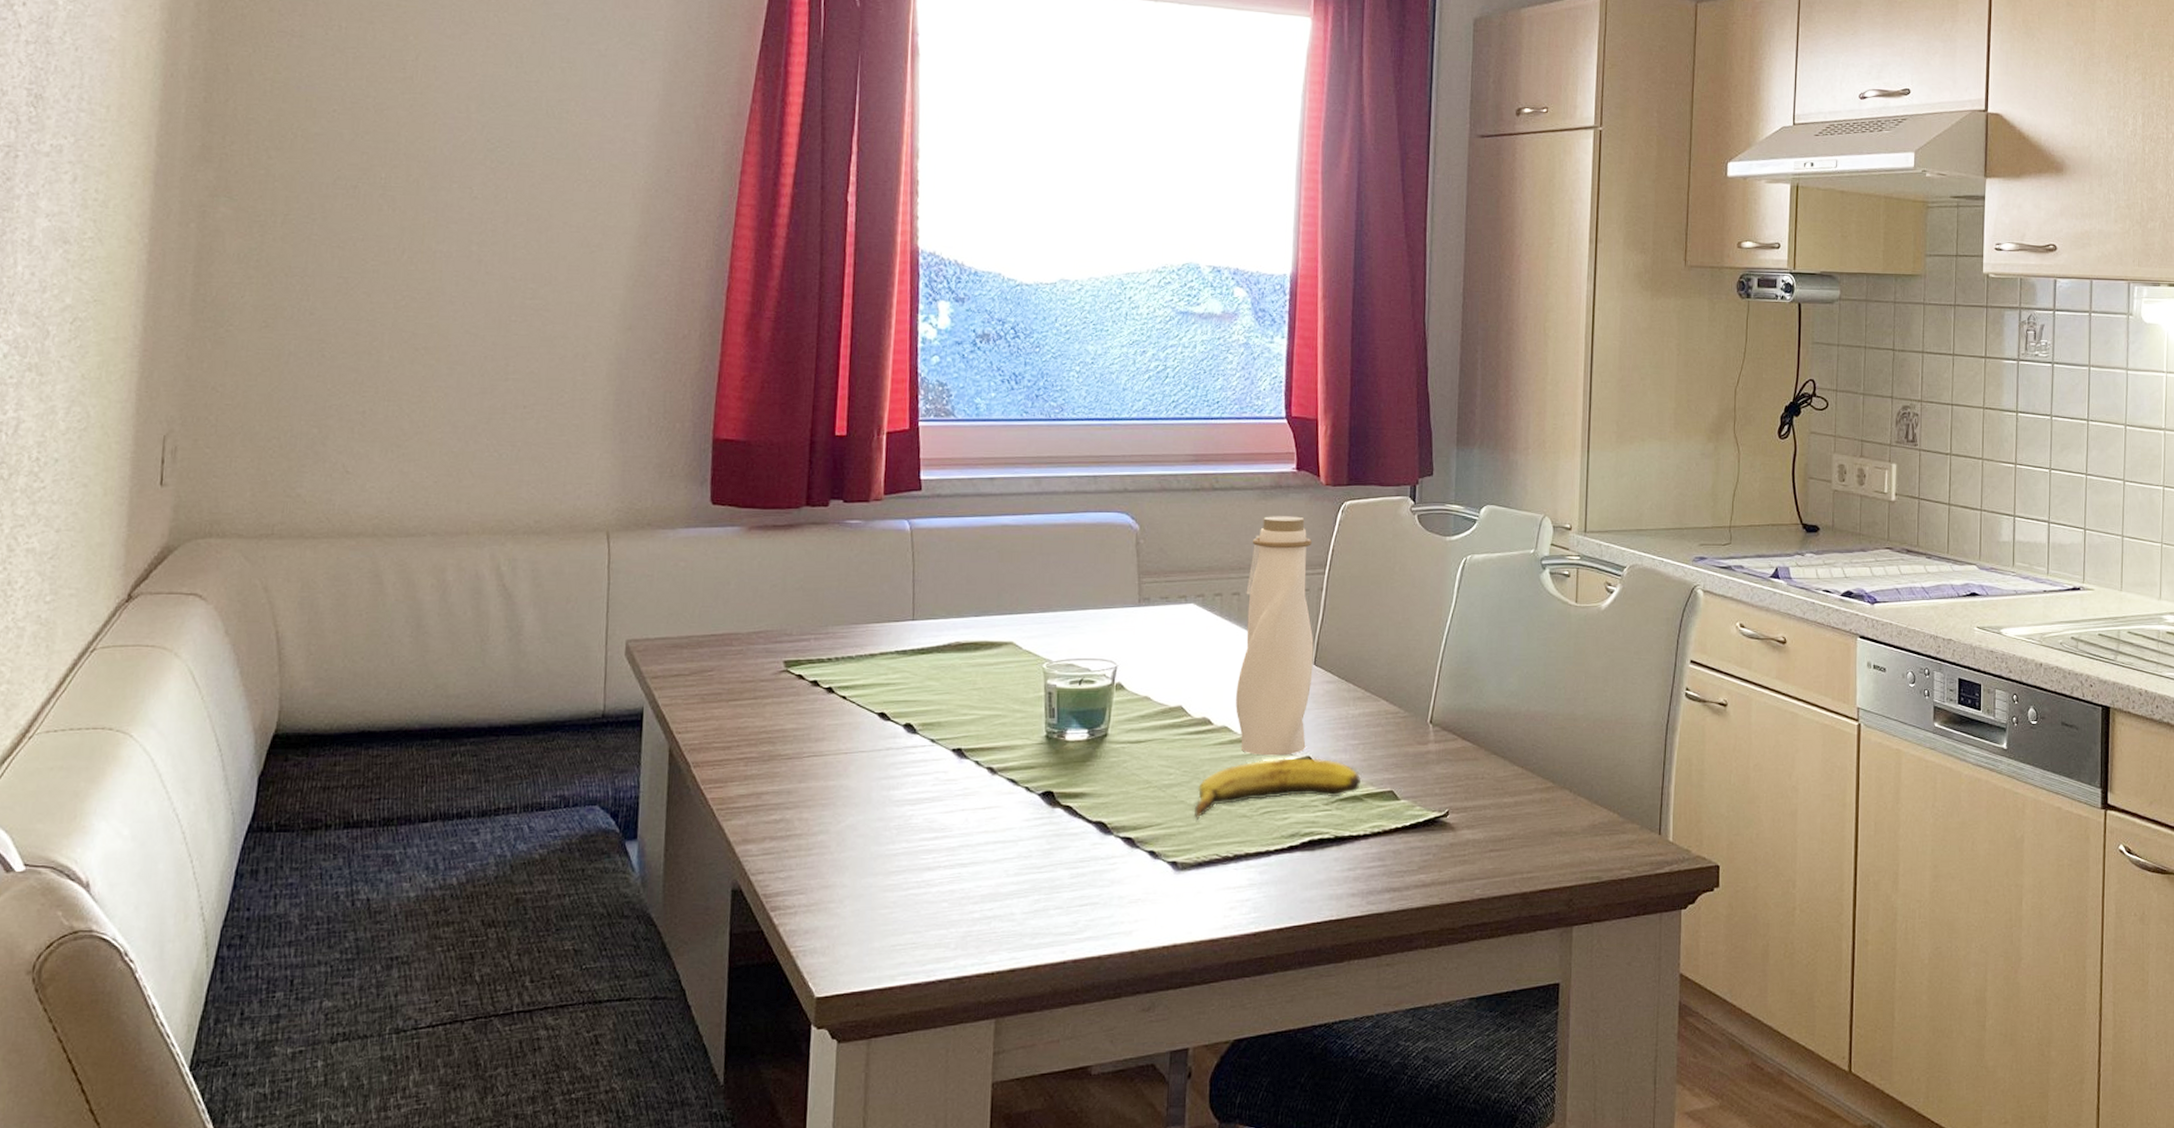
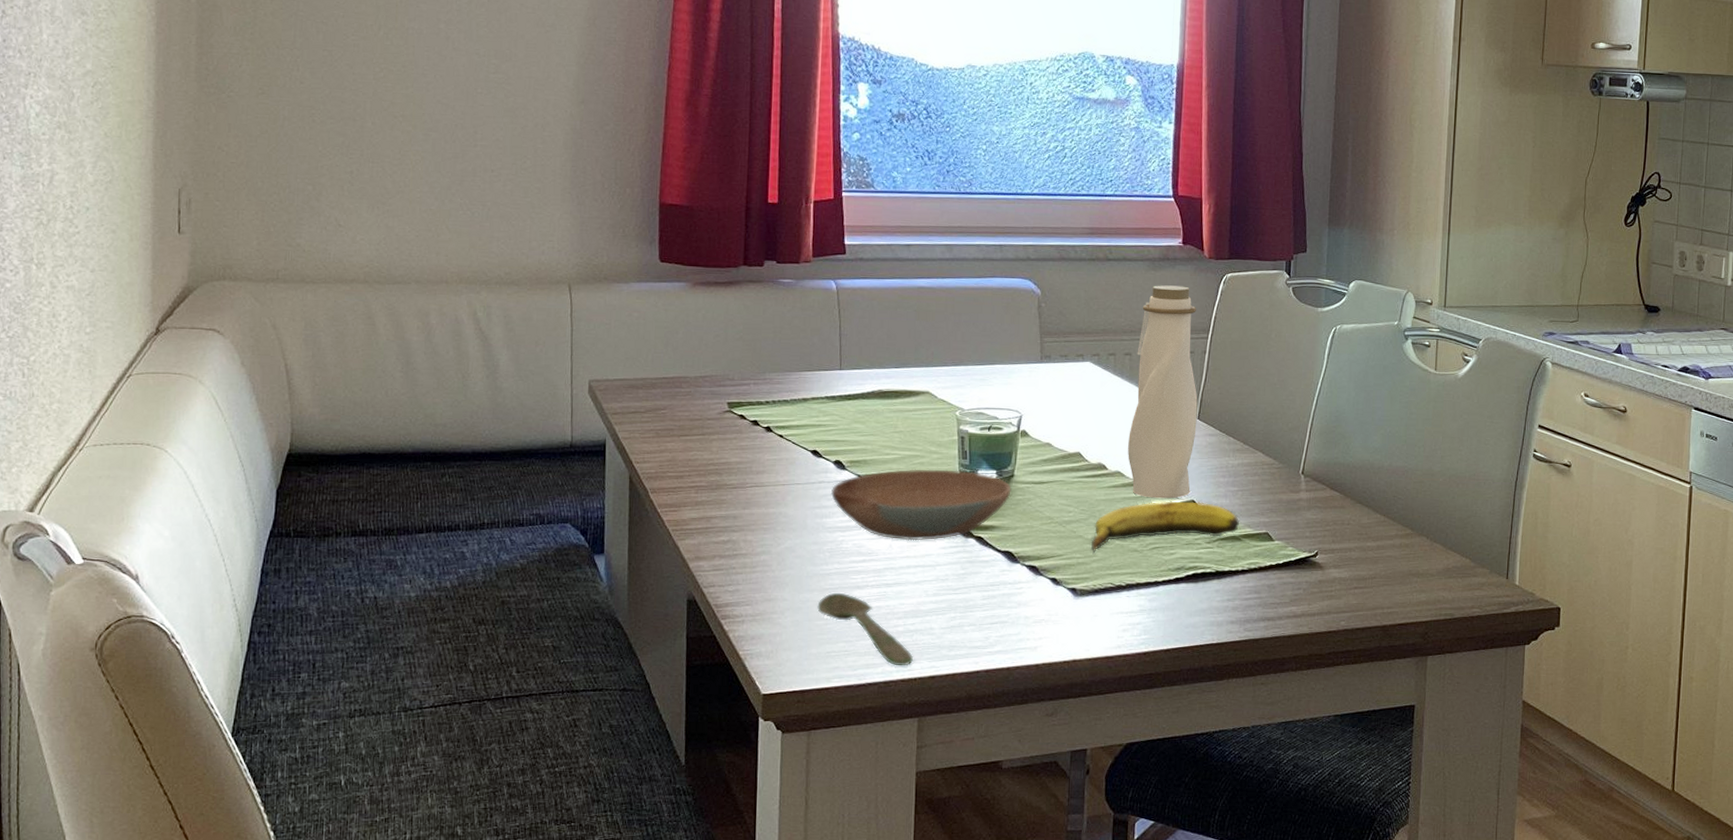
spoon: none [881,875,992,959] -> present [817,592,914,666]
bowl: none [899,730,1105,813] -> present [830,469,1012,541]

